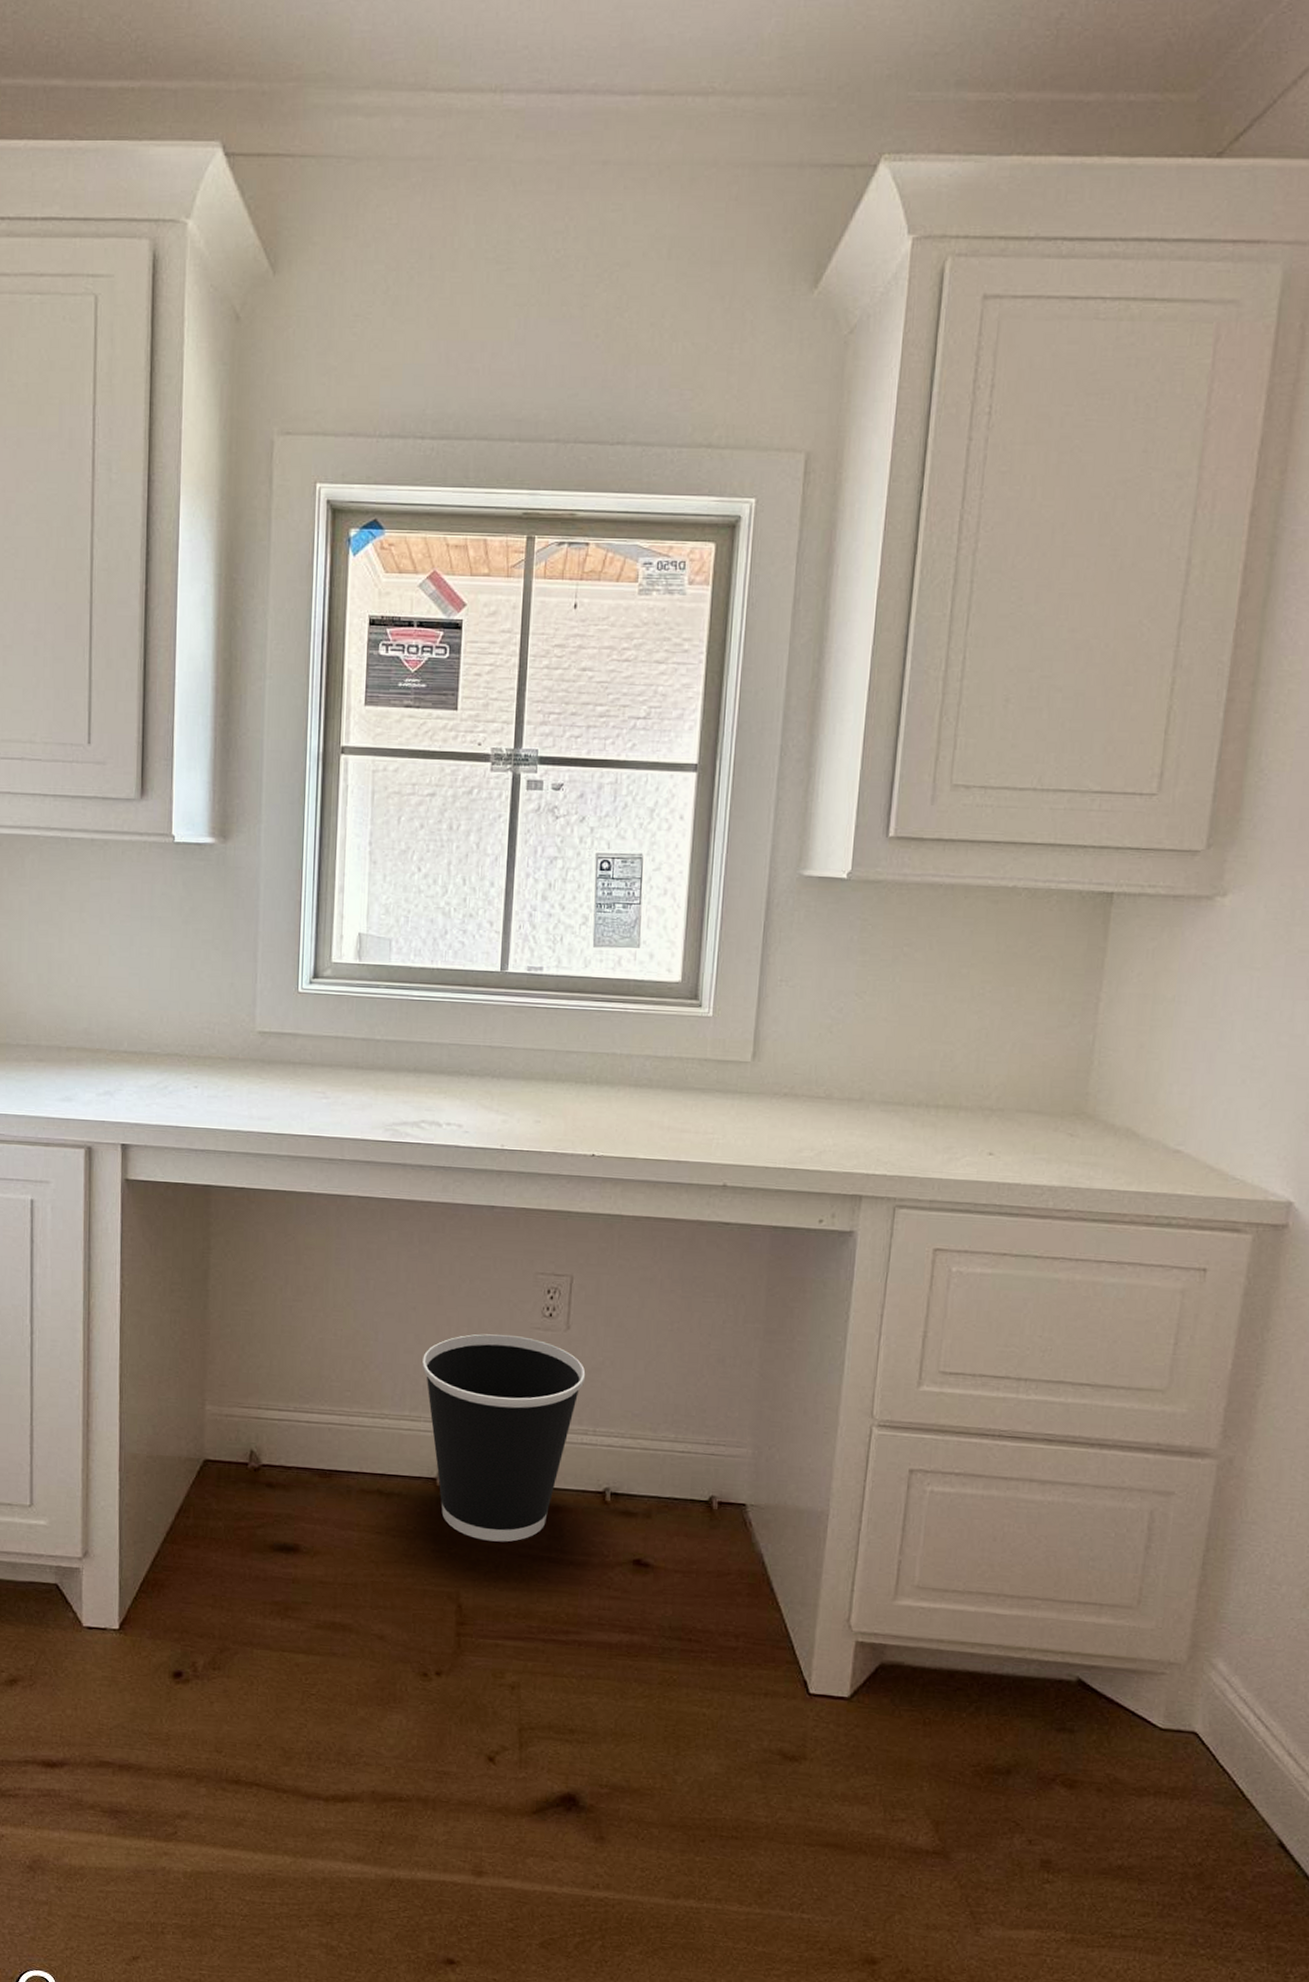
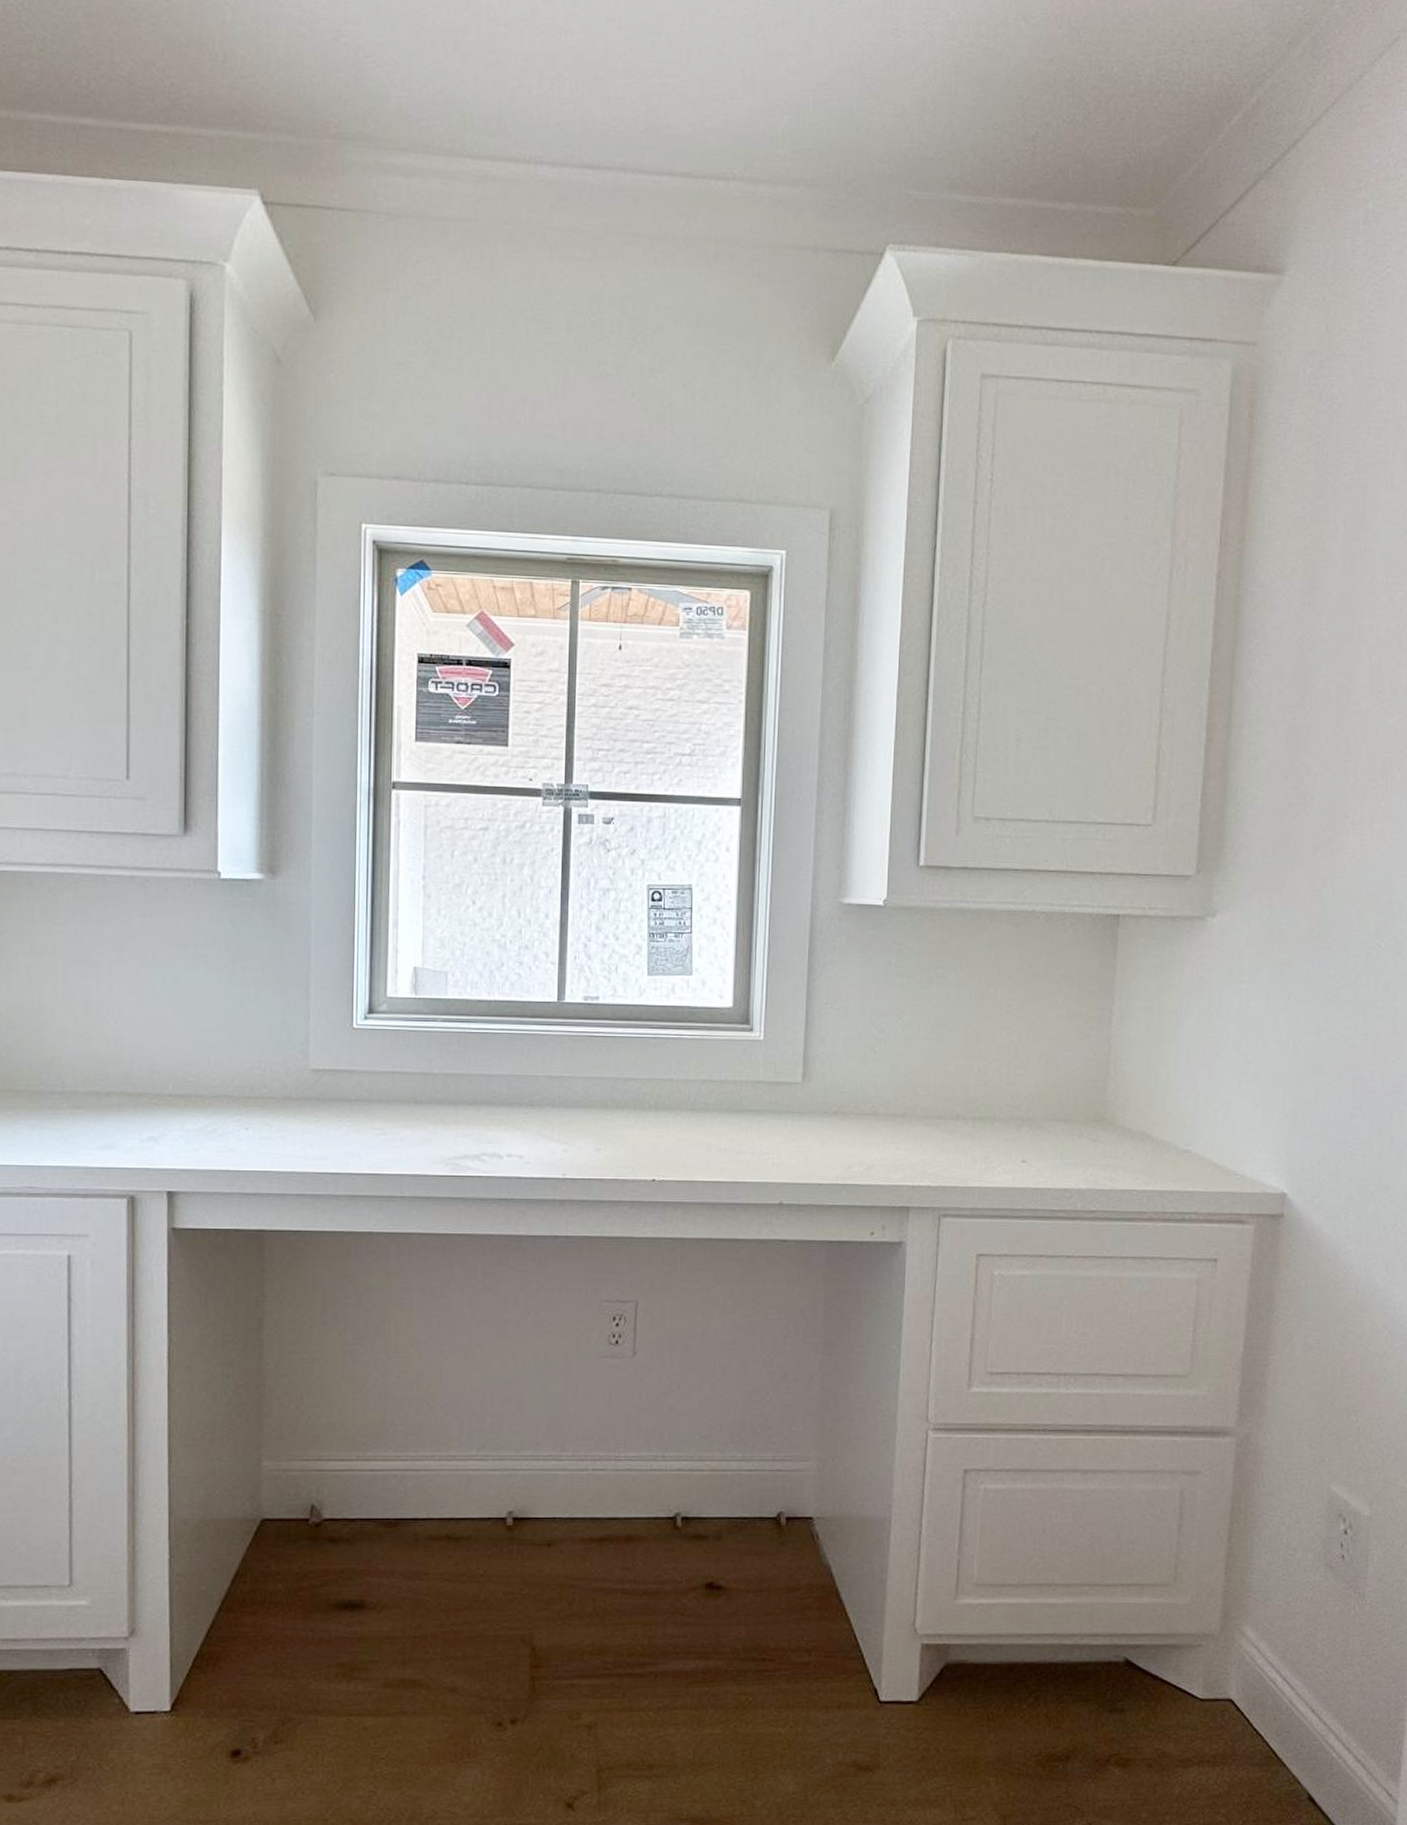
wastebasket: present [422,1334,586,1542] -> none [489,1366,653,1578]

